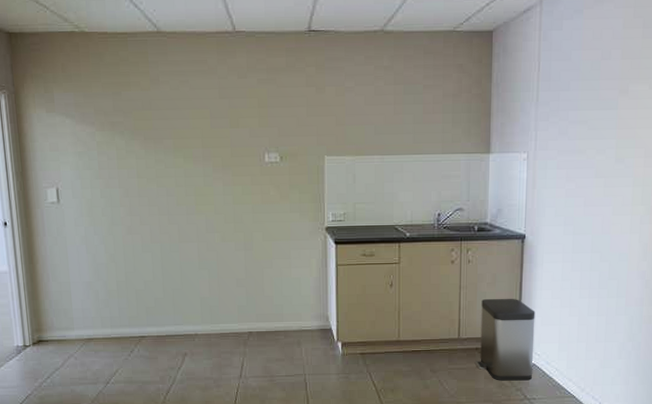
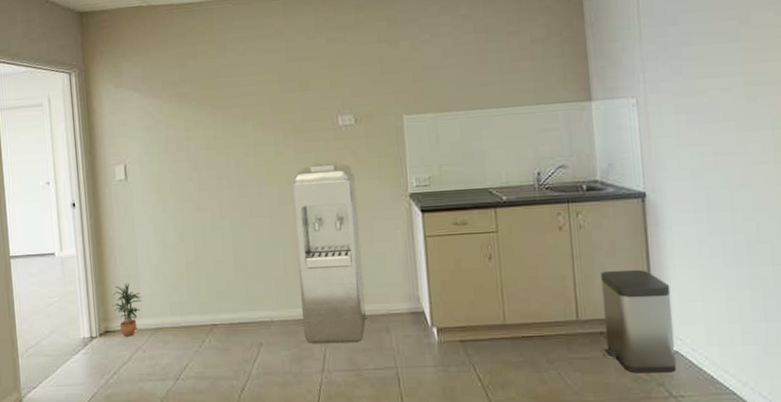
potted plant: none [45,297,74,346] -> present [112,282,142,337]
water dispenser: none [219,195,281,354] -> present [292,161,366,343]

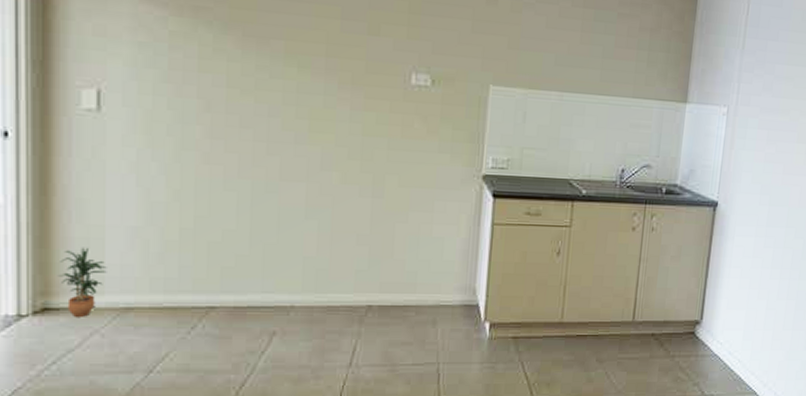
water dispenser: present [292,161,366,343] -> none [332,125,423,334]
pedal bin: present [600,269,677,374] -> none [648,274,722,374]

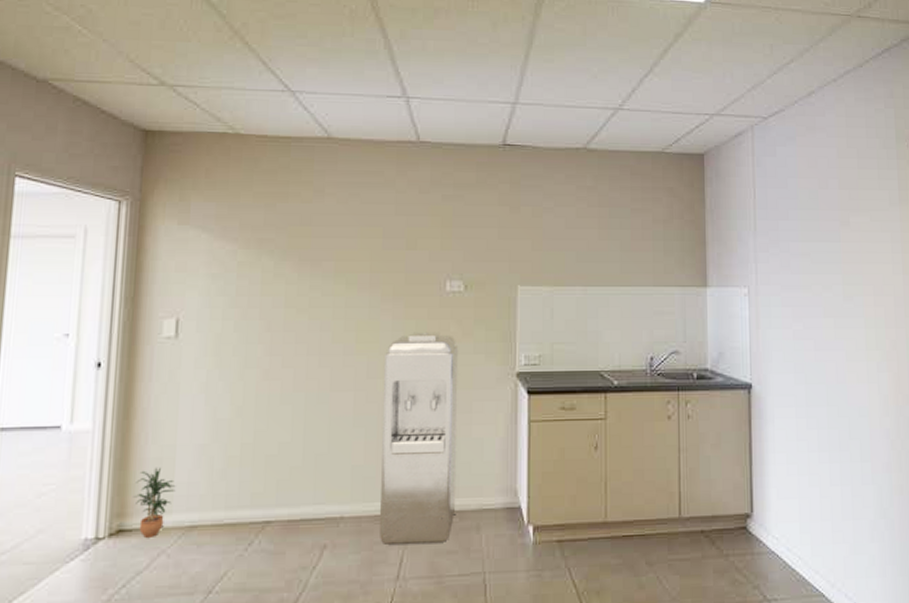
water dispenser: none [332,125,423,334] -> present [380,331,459,544]

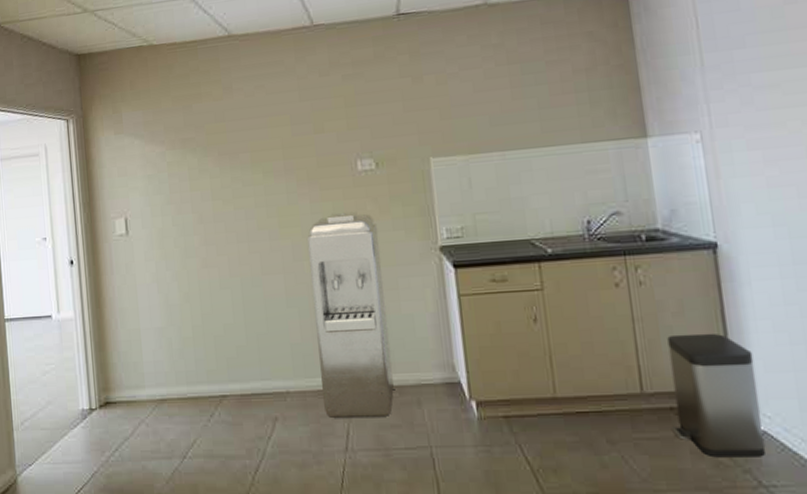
potted plant: present [133,467,176,538] -> none [113,348,145,409]
pedal bin: none [700,463,772,576] -> present [667,333,766,458]

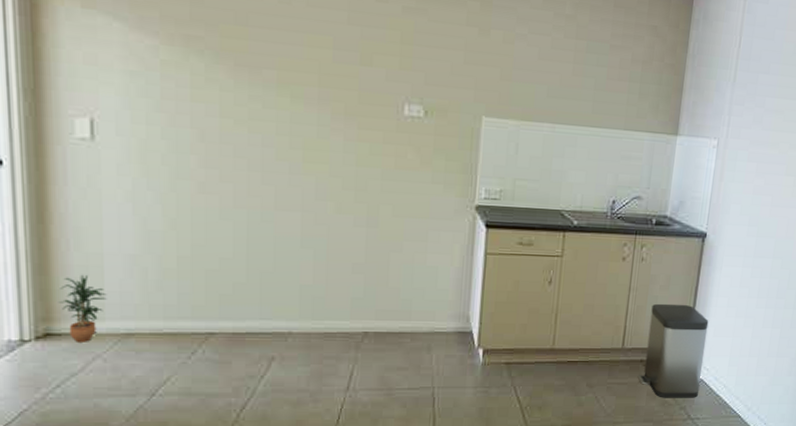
potted plant: none [113,348,145,409] -> present [58,274,107,342]
water dispenser: present [307,211,394,418] -> none [330,155,416,360]

